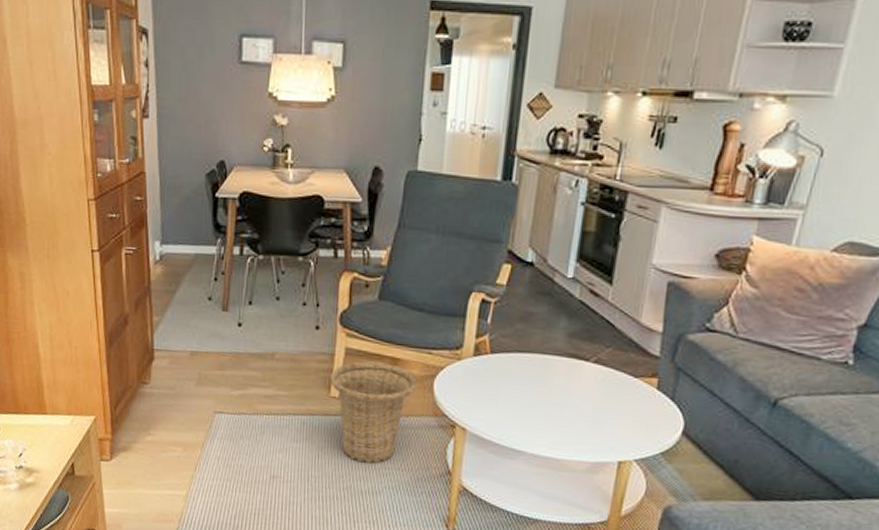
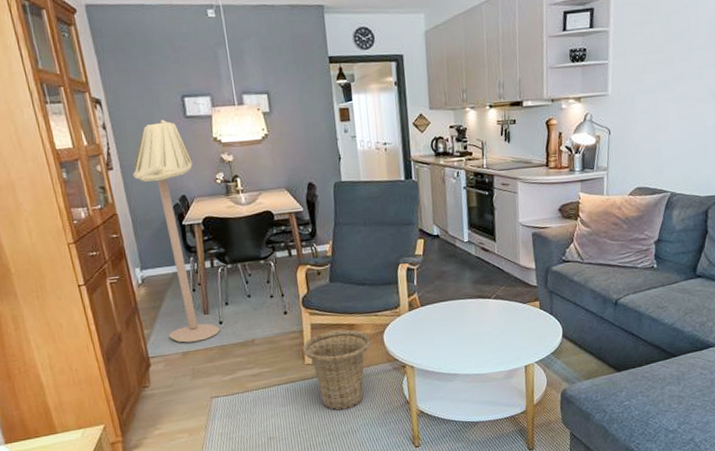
floor lamp: none [169,62,239,342] -> present [132,119,221,343]

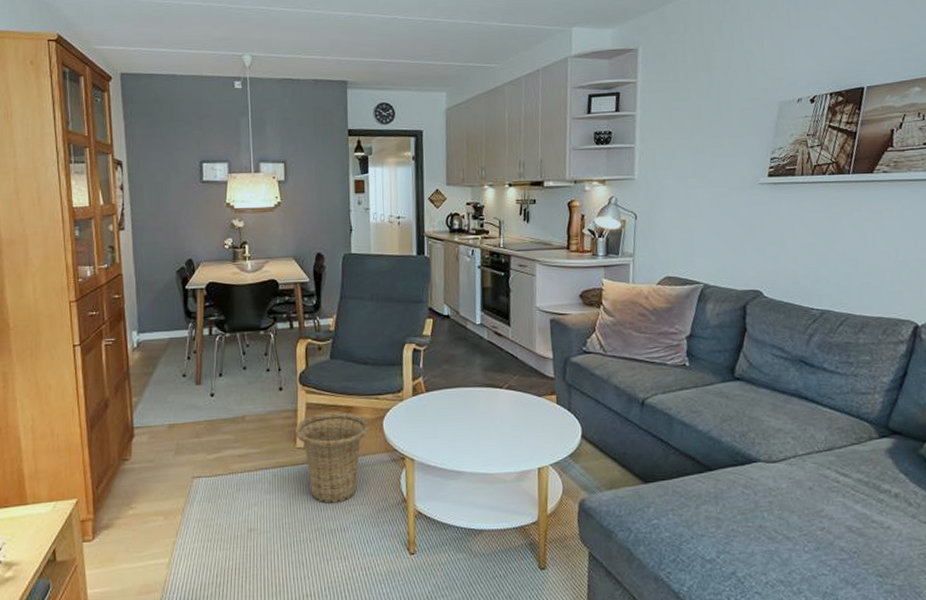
floor lamp: present [132,119,221,343] -> none [143,183,211,414]

